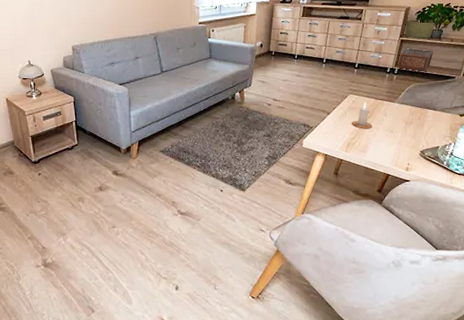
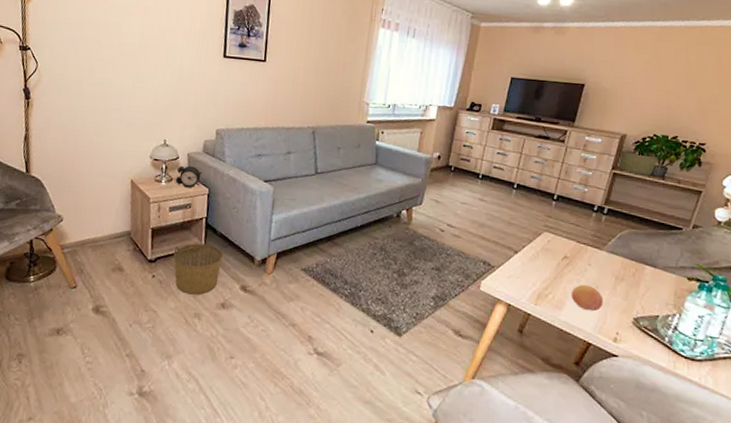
alarm clock: none [44,80,67,99] -> present [175,165,203,188]
basket: none [52,142,94,184] -> present [173,243,223,295]
candle: present [352,102,372,129] -> none [545,244,571,280]
fruit: none [372,131,397,151] -> present [571,284,603,312]
decorative box: present [397,48,433,72] -> none [607,184,654,217]

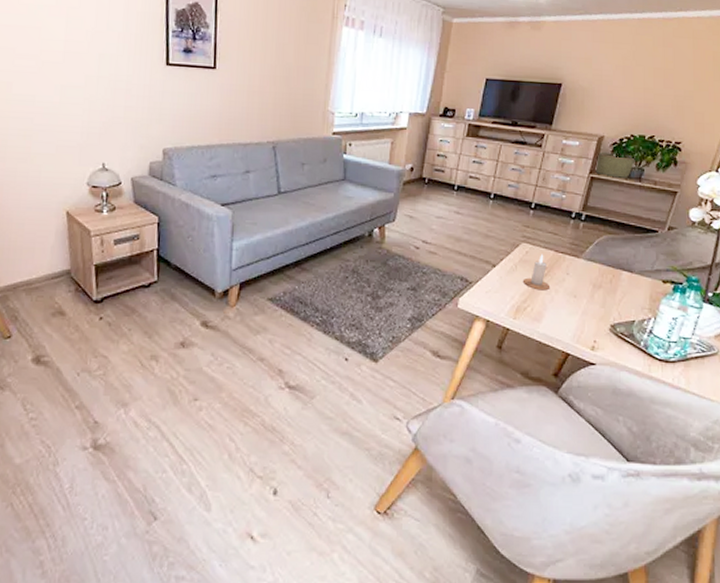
basket: present [173,243,223,295] -> none [122,278,179,336]
alarm clock: present [175,165,203,188] -> none [118,192,150,217]
candle: none [545,244,571,280] -> present [524,254,549,291]
fruit: present [571,284,603,312] -> none [549,294,581,321]

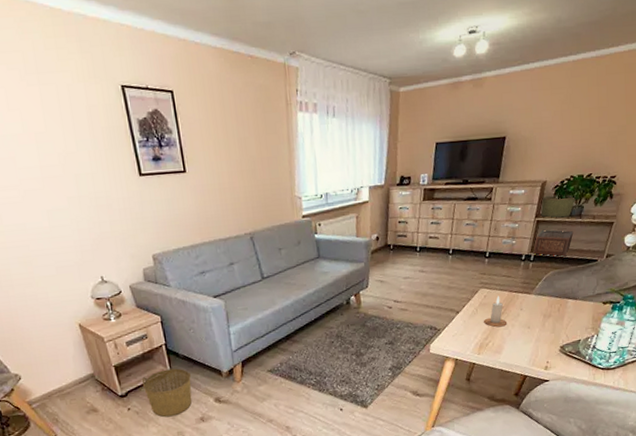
basket: none [122,278,179,336] -> present [142,368,192,418]
decorative box: none [585,189,631,221] -> present [533,230,573,257]

